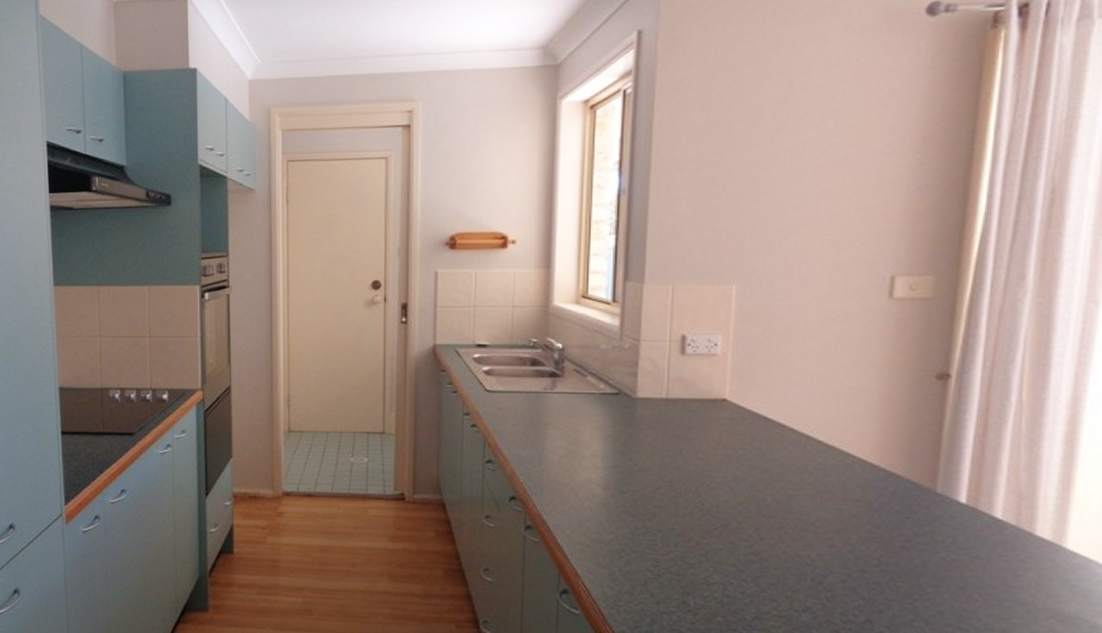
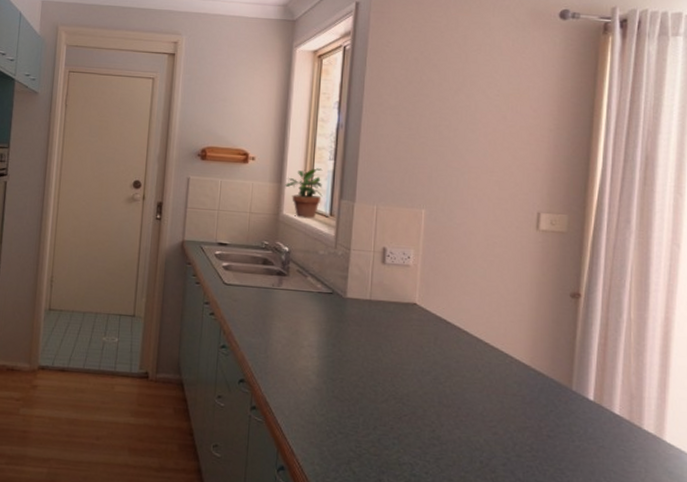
potted plant: none [554,246,603,308] -> present [285,168,323,219]

